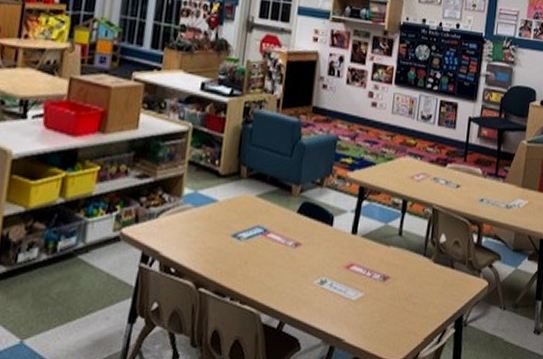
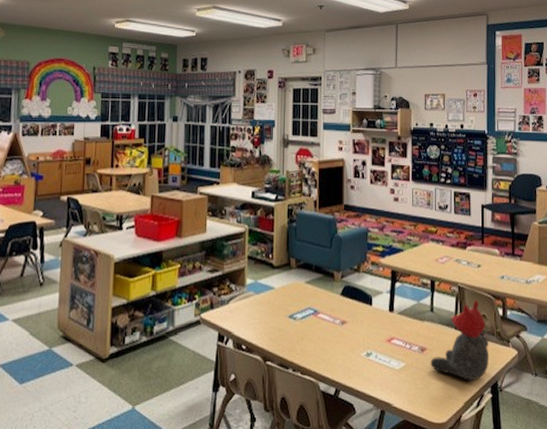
teddy bear: none [392,224,459,315] -> present [430,300,490,382]

